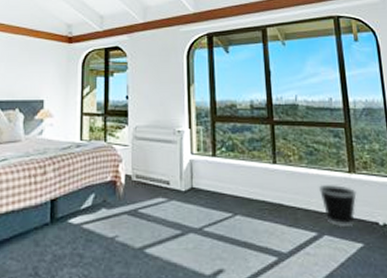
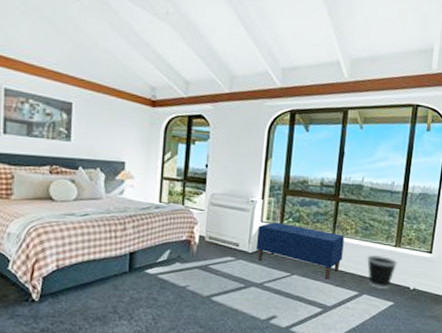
bench: none [188,153,290,219] -> present [256,222,345,280]

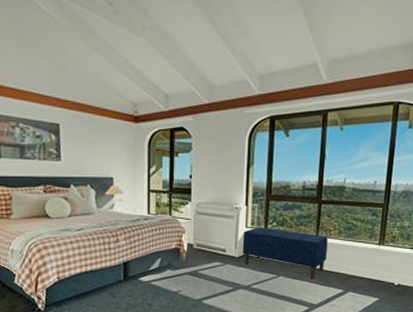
wastebasket: present [367,255,398,290] -> none [351,254,382,287]

